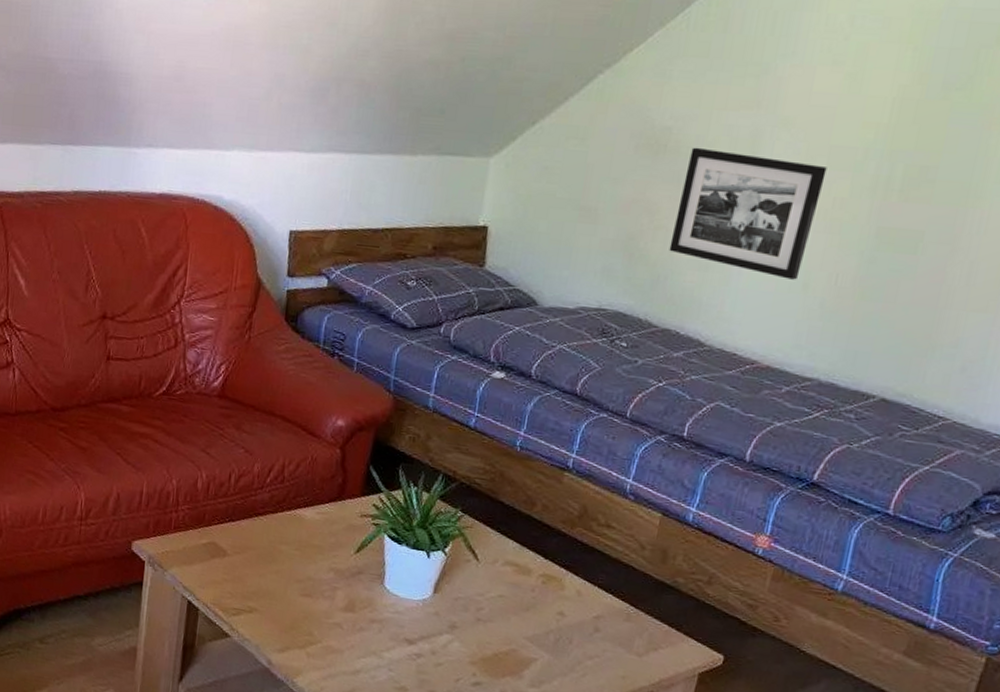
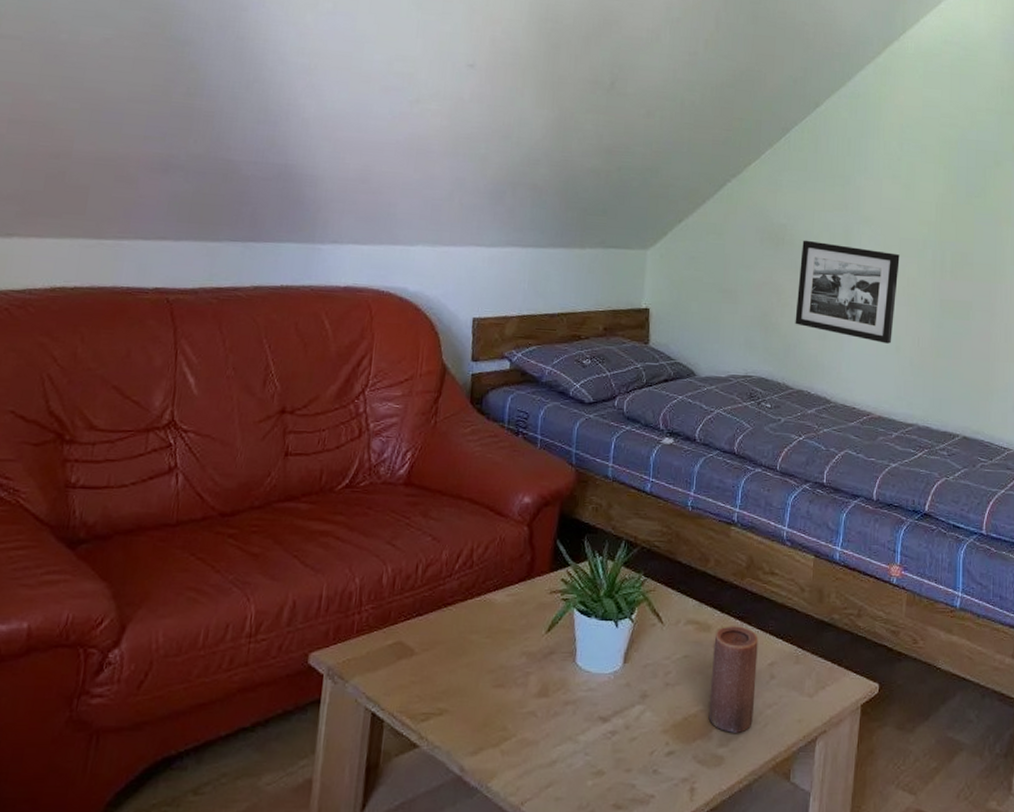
candle: none [522,573,585,678] -> present [709,626,758,733]

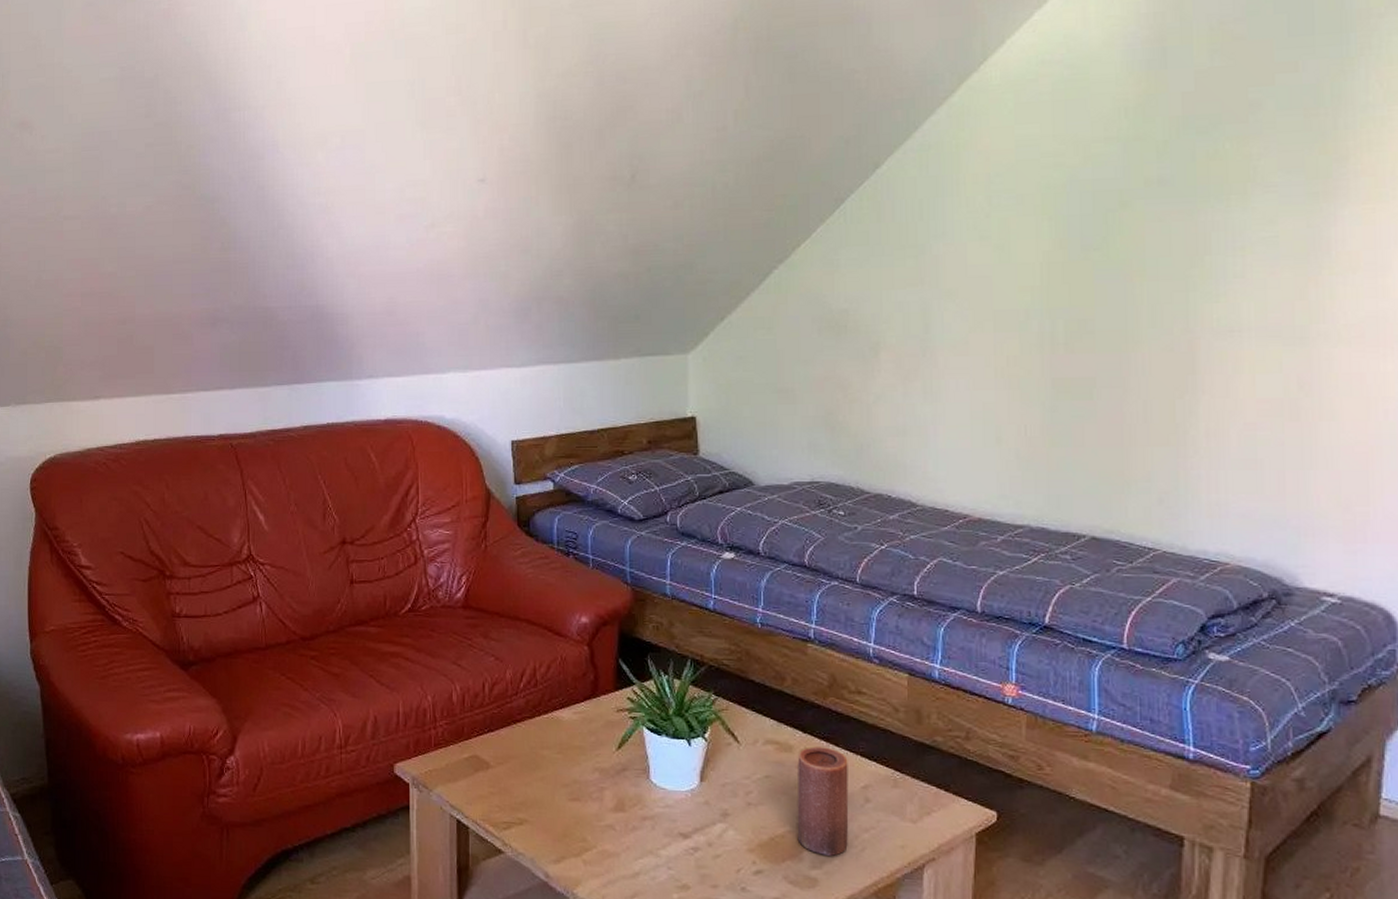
picture frame: present [795,240,900,344] -> none [866,324,995,435]

